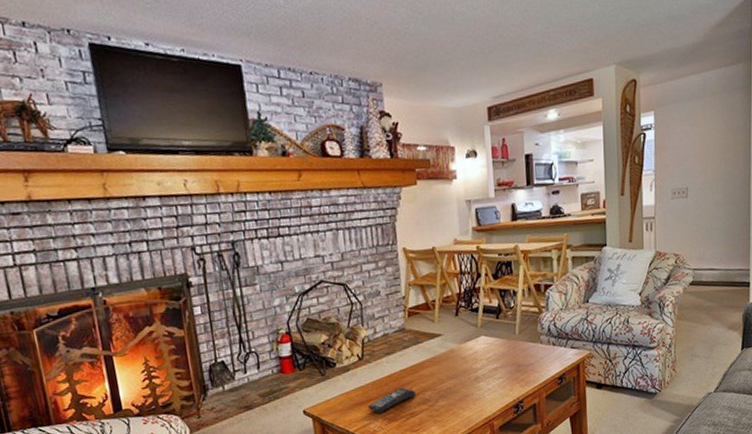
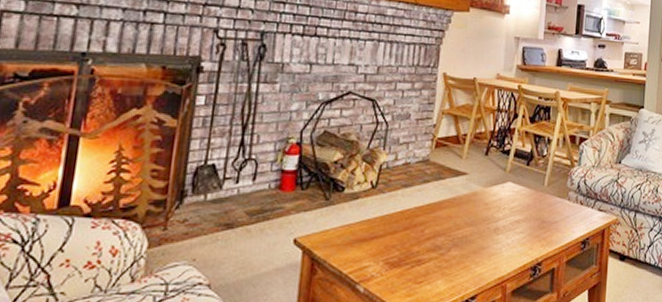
remote control: present [367,387,416,413] -> none [369,227,427,255]

